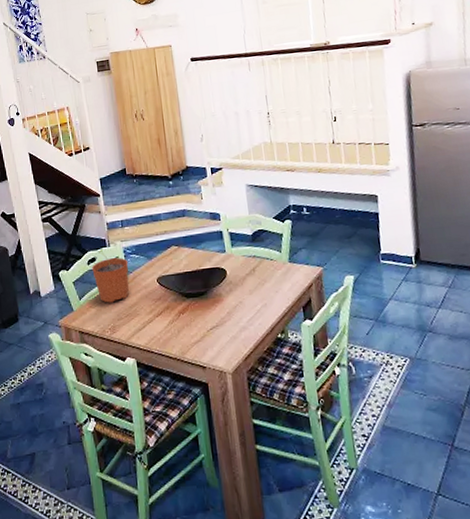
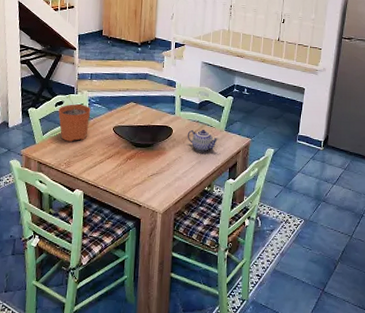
teapot: none [244,264,283,293] -> present [187,129,219,152]

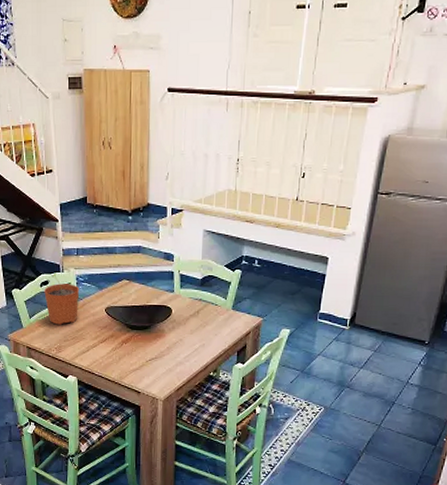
teapot: present [187,129,219,152] -> none [188,308,225,334]

